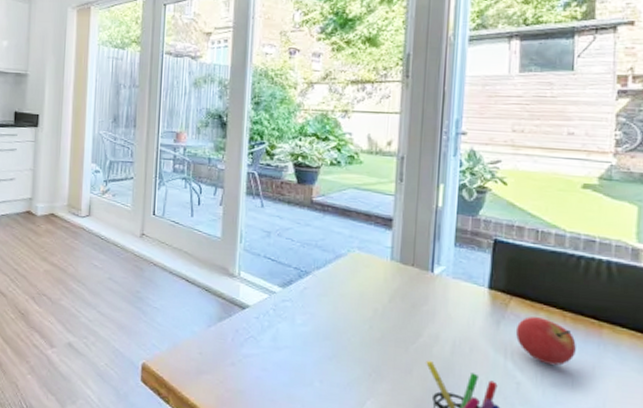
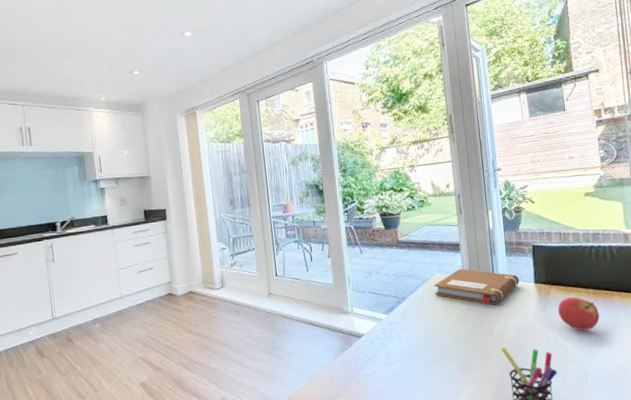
notebook: none [349,250,468,306] -> present [434,268,520,305]

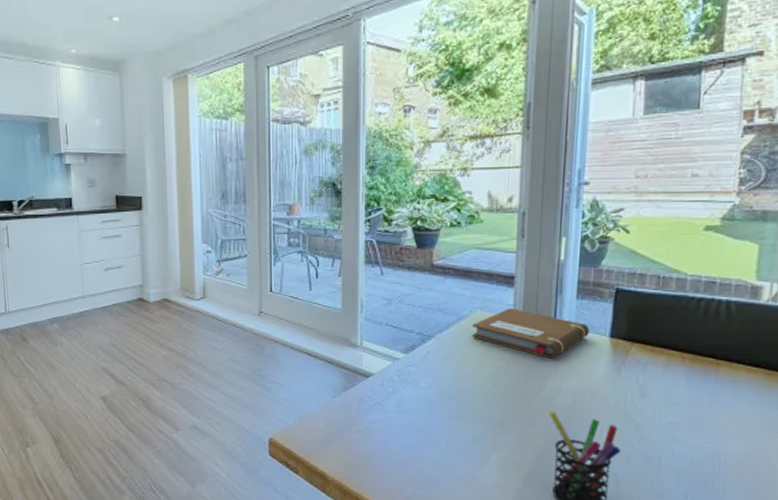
fruit: present [557,297,600,331] -> none [635,361,694,405]

